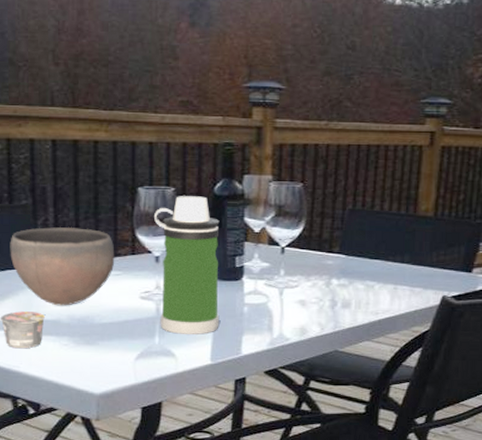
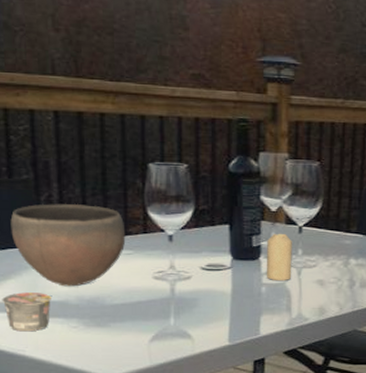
water bottle: present [153,196,220,334] -> none [165,173,237,315]
candle: none [248,254,275,301] -> present [266,233,292,280]

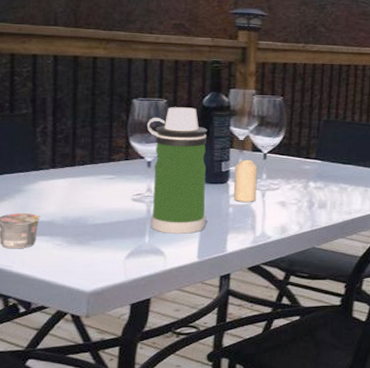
bowl: present [10,204,126,287] -> none [8,134,109,208]
water bottle: none [165,173,237,315] -> present [146,107,208,234]

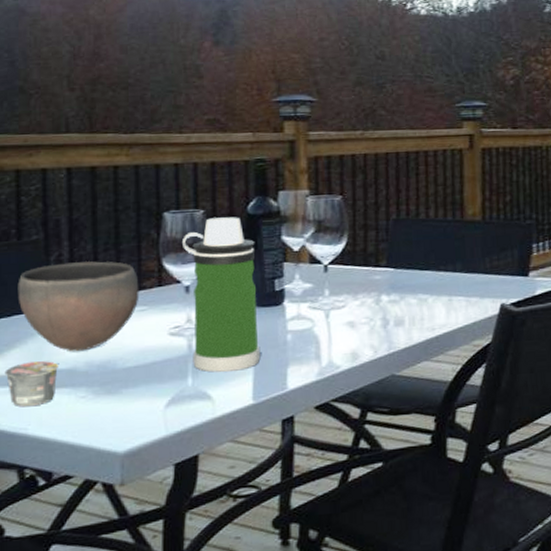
bowl: none [8,134,109,208] -> present [17,261,139,352]
candle: present [233,159,257,202] -> none [290,274,320,326]

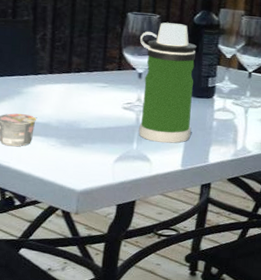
bowl: present [17,261,139,352] -> none [9,41,103,111]

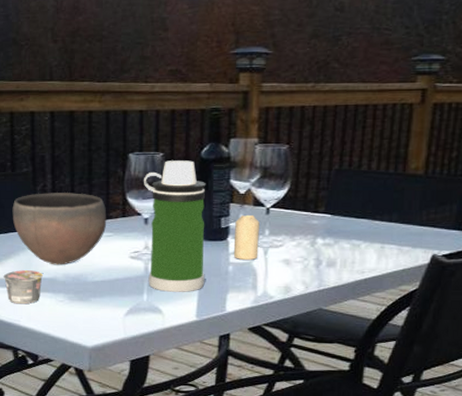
bowl: none [9,41,103,111] -> present [12,193,107,265]
candle: none [217,77,242,117] -> present [233,214,259,260]

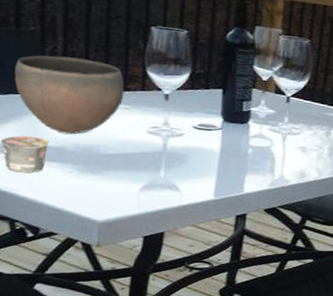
water bottle: present [143,160,206,292] -> none [165,39,230,172]
candle: present [233,214,259,260] -> none [253,101,280,145]

